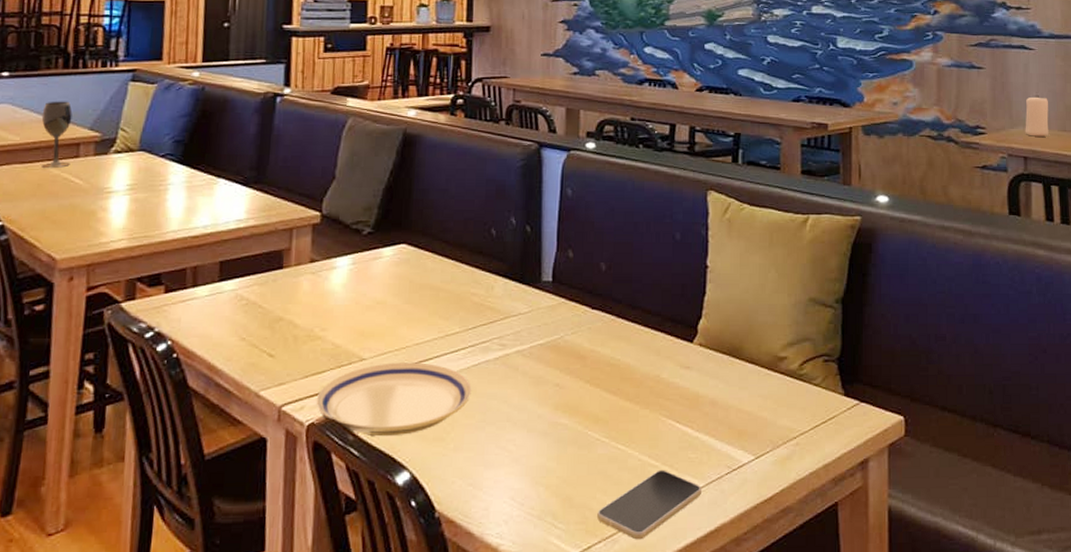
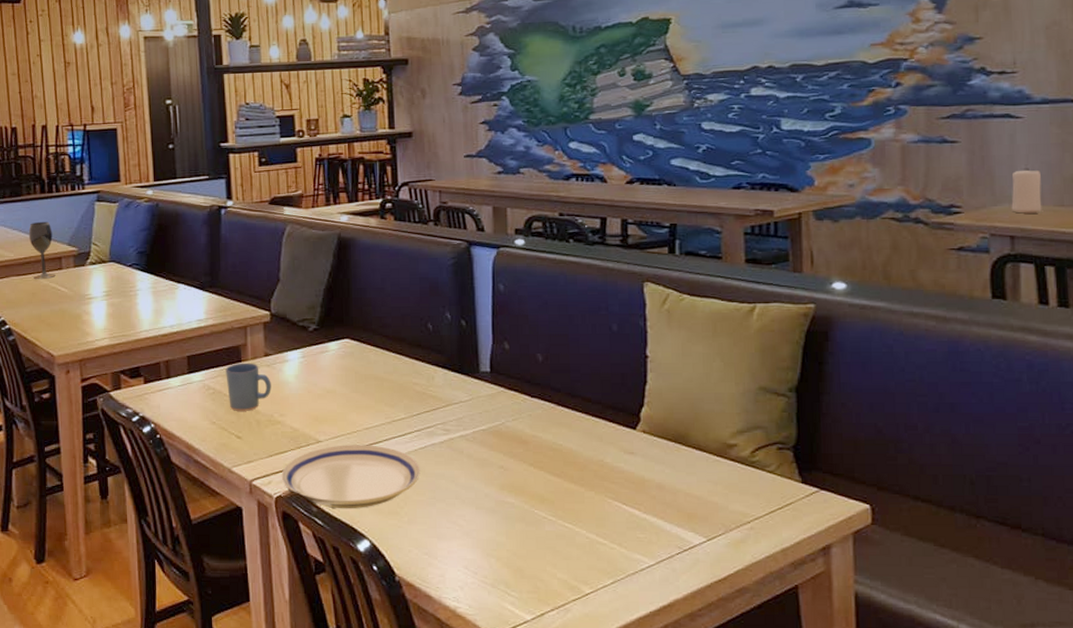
mug: none [263,269,315,325] -> present [226,363,271,411]
mobile phone: present [597,470,701,540] -> none [548,547,652,610]

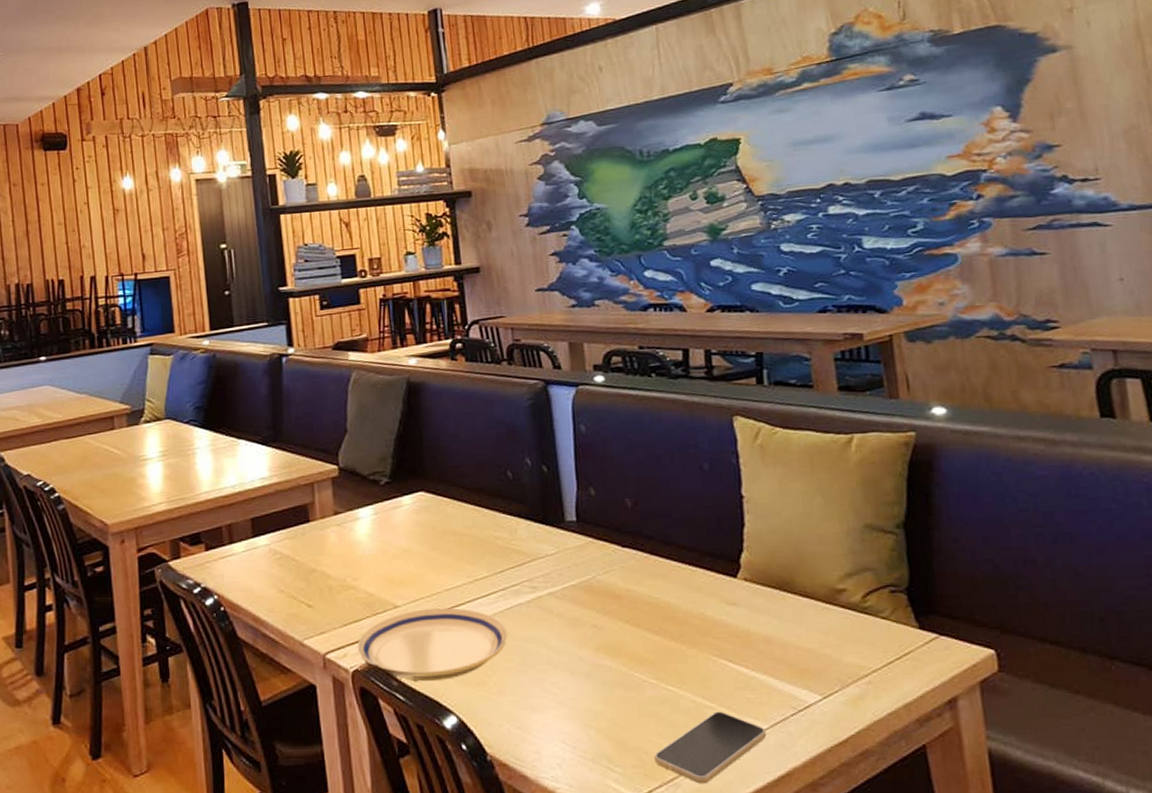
wine glass: present [28,221,56,280] -> none [78,378,108,442]
mug: present [226,363,271,411] -> none [293,522,343,577]
mobile phone: none [548,547,652,610] -> present [654,711,766,784]
candle: present [1011,169,1042,214] -> none [1106,279,1142,326]

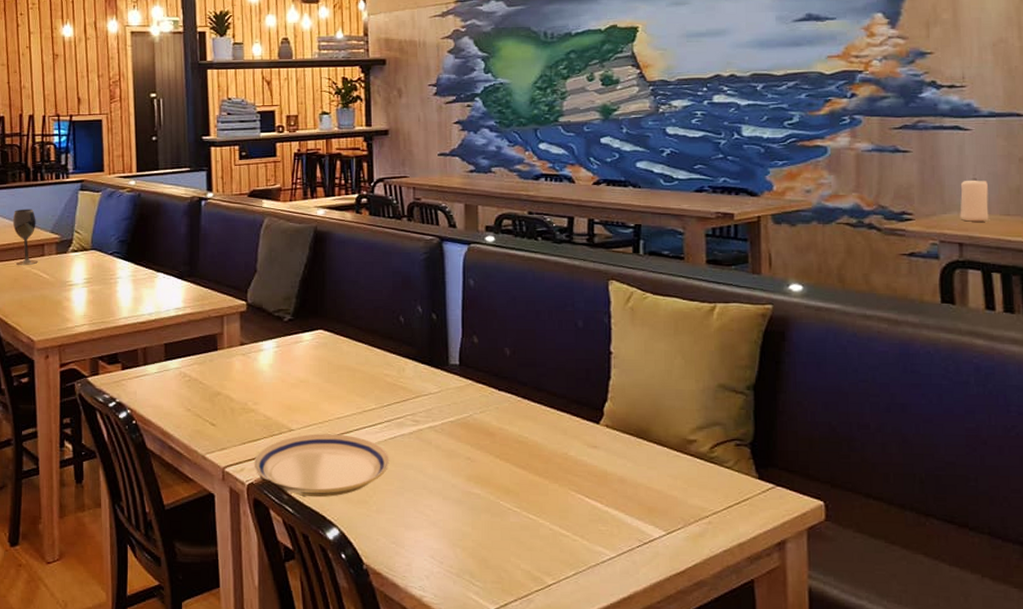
wine glass: none [78,378,108,442] -> present [12,209,38,266]
mobile phone: present [654,711,766,784] -> none [512,539,613,601]
candle: none [1106,279,1142,326] -> present [960,180,989,222]

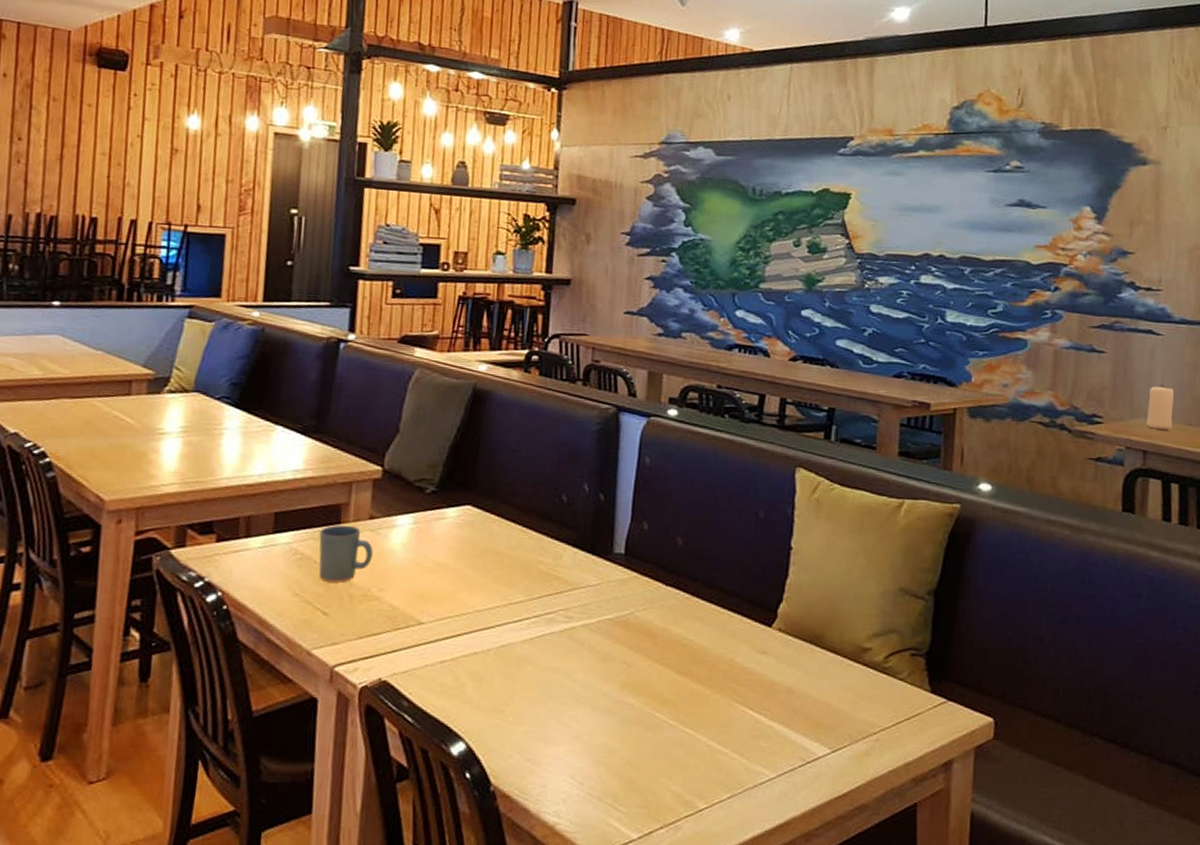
wine glass: present [12,209,38,266] -> none [92,334,125,406]
mug: none [202,351,246,399] -> present [319,524,373,583]
plate: present [253,434,390,497] -> none [370,628,534,705]

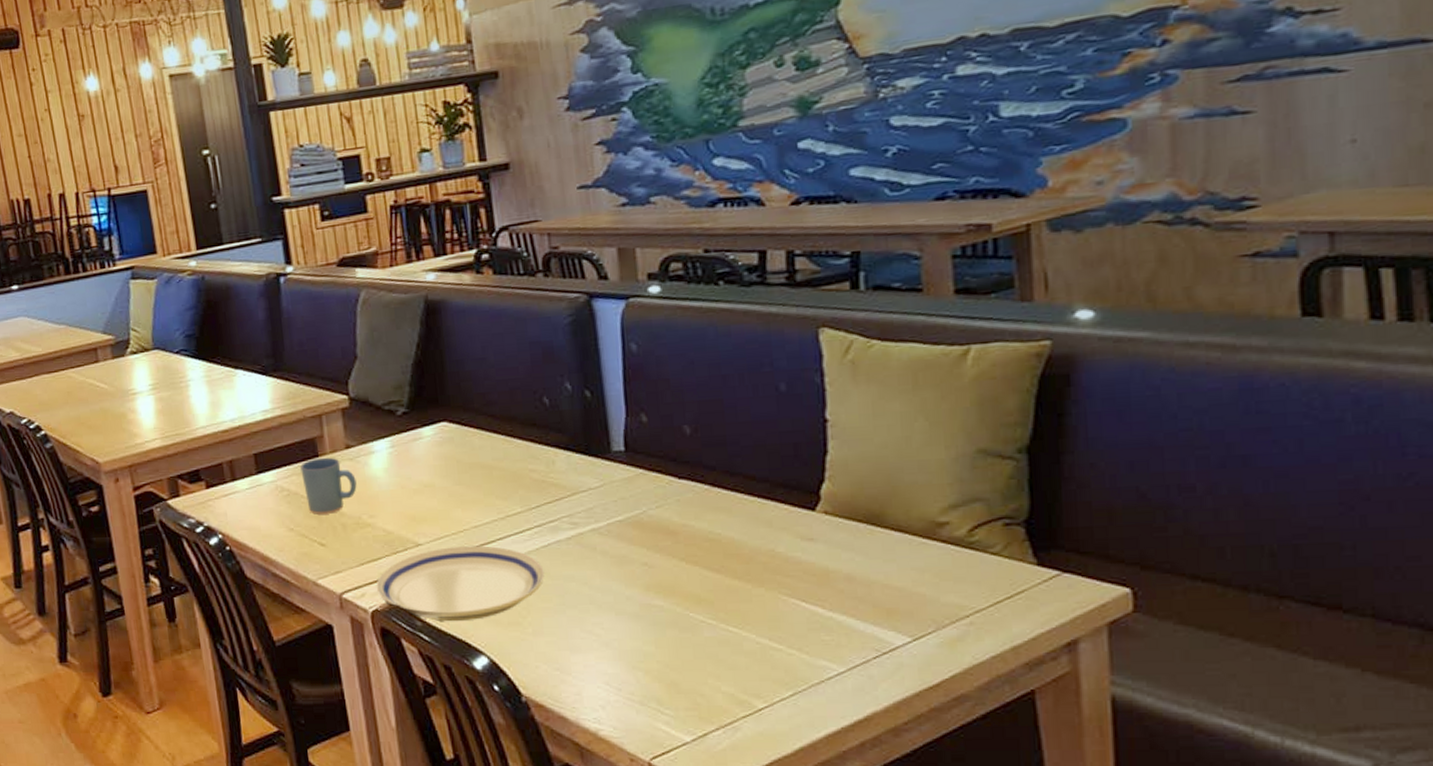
plate: none [370,628,534,705] -> present [376,545,545,622]
candle: present [1146,386,1174,430] -> none [1330,140,1376,201]

